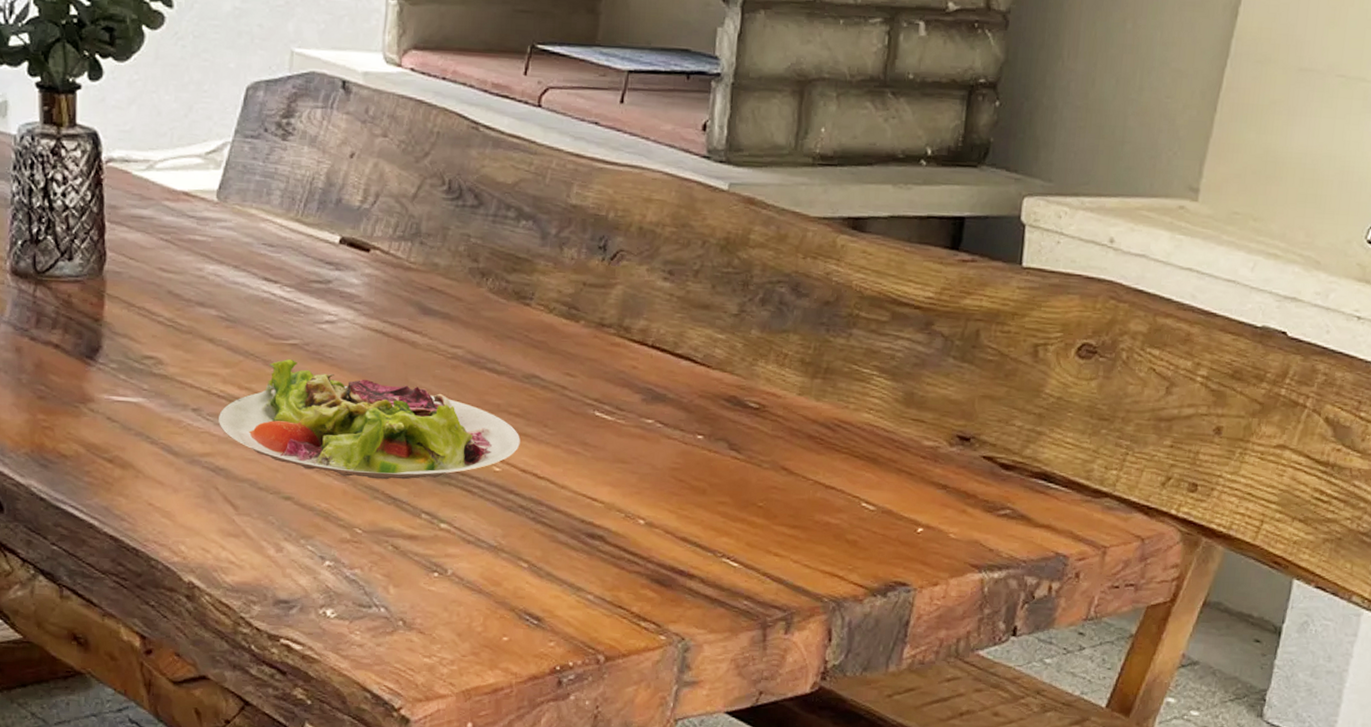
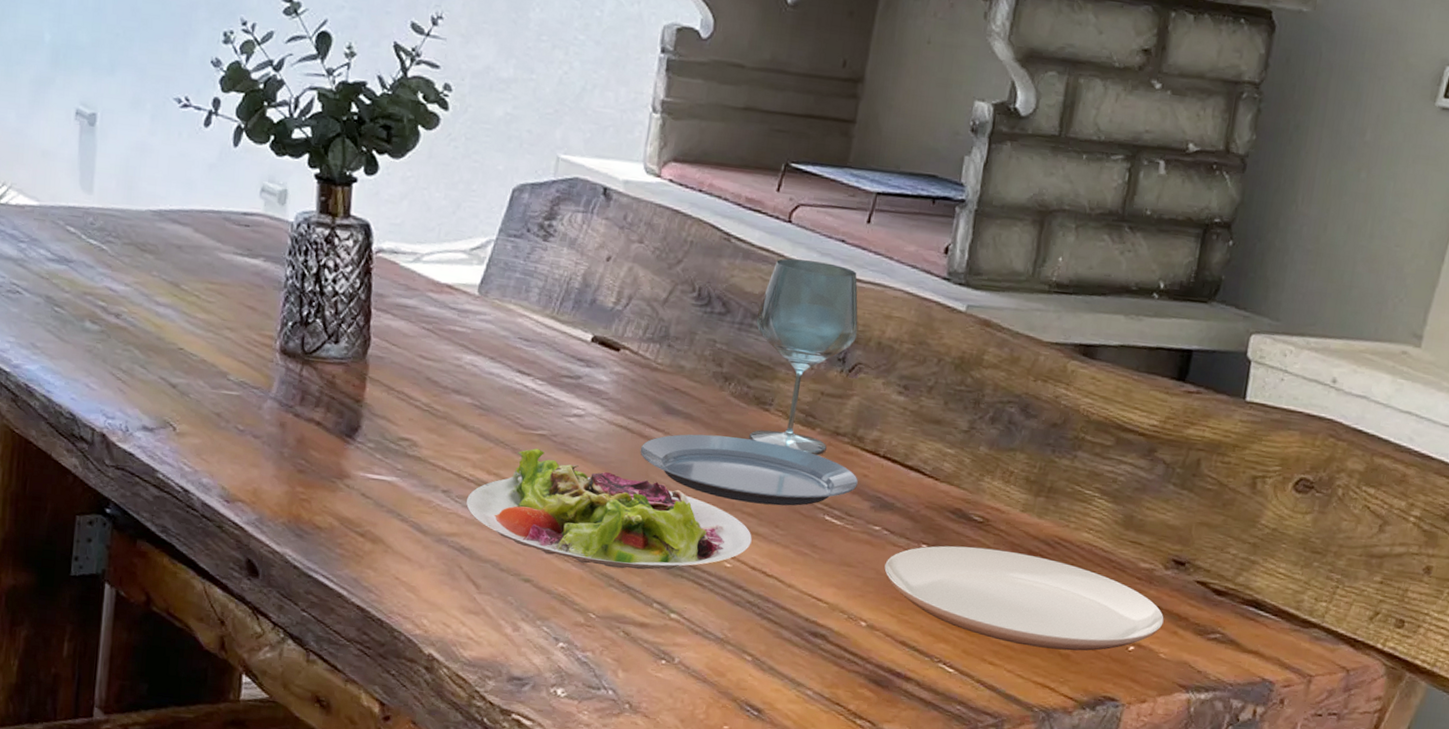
plate: none [397,334,628,404] -> present [640,434,859,506]
wine glass: none [510,144,618,349] -> present [749,258,859,456]
plate: none [660,434,952,537] -> present [884,546,1164,651]

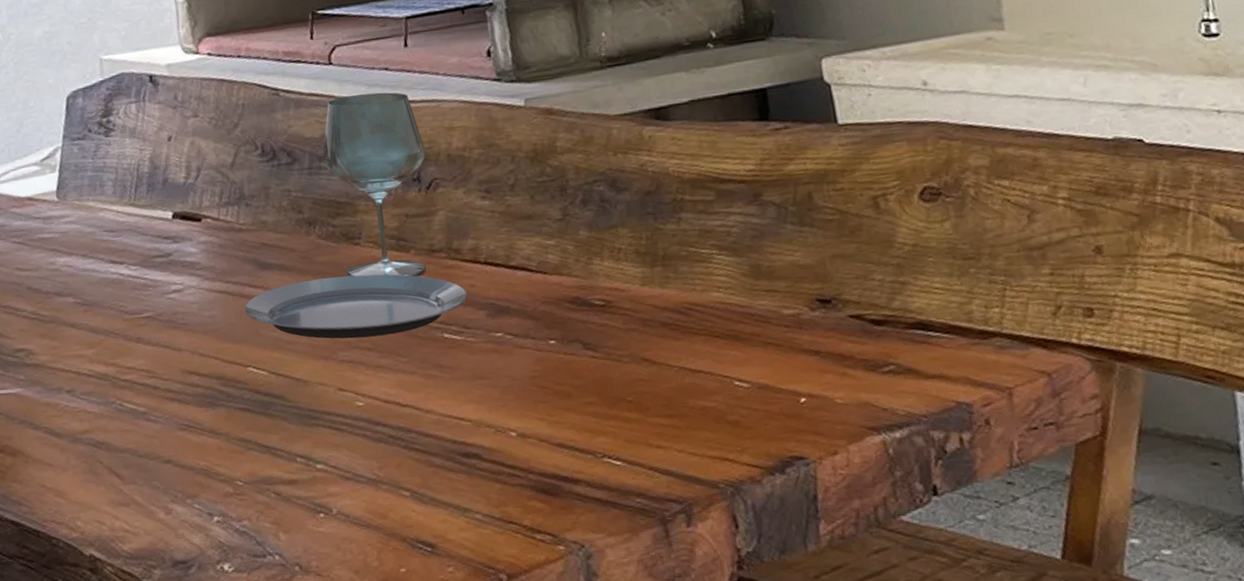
salad plate: present [466,448,752,570] -> none [91,331,378,433]
plate: present [884,546,1164,651] -> none [517,327,829,422]

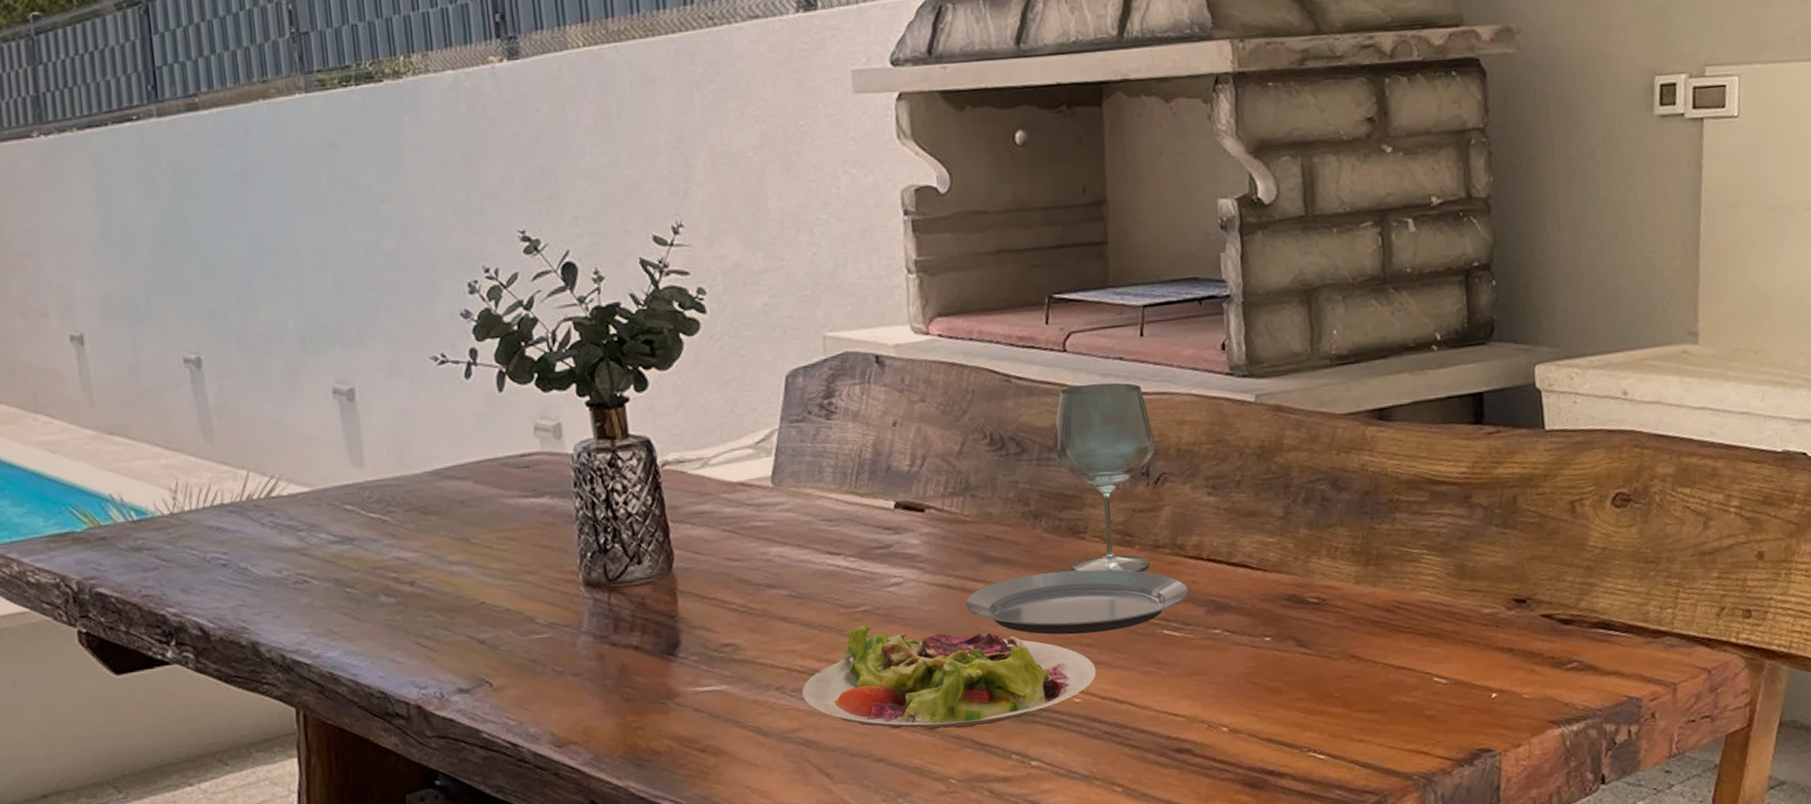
salad plate: none [91,331,378,433] -> present [802,625,1096,731]

